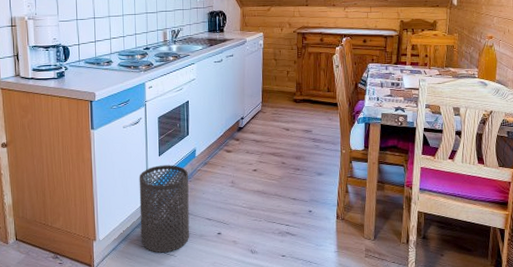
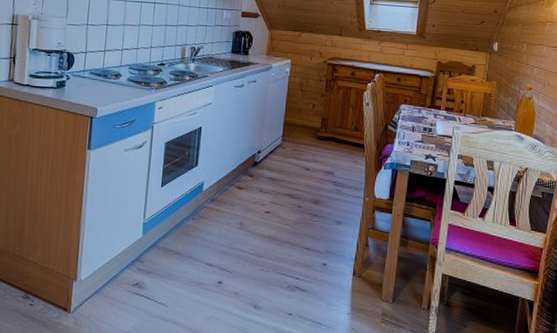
trash can: present [139,165,190,253] -> none [129,197,193,301]

